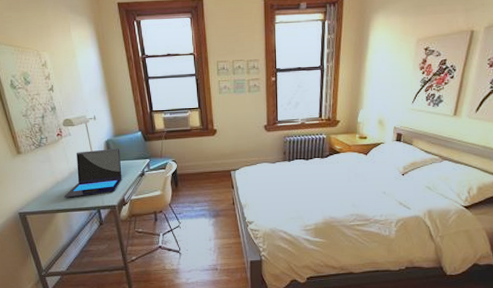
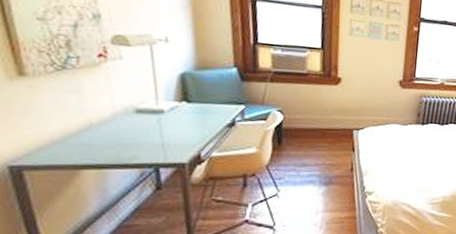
laptop: present [63,148,122,198] -> none [97,84,202,149]

